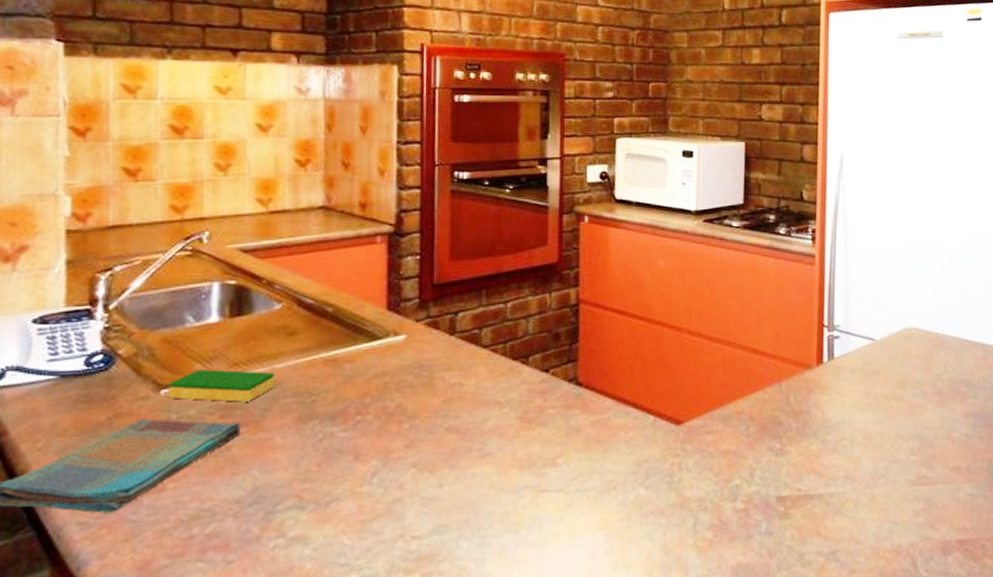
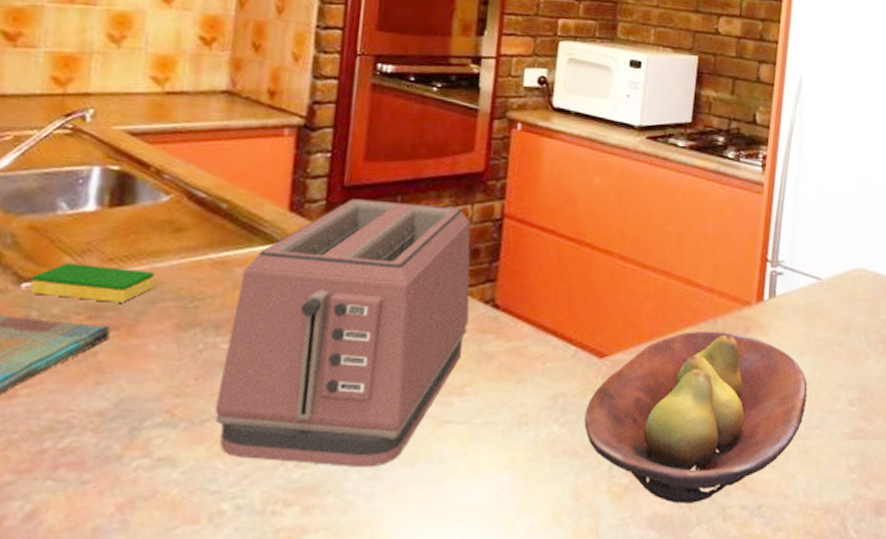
toaster: none [338,295,556,537] -> present [215,199,471,468]
fruit bowl: none [667,393,871,554] -> present [584,330,808,504]

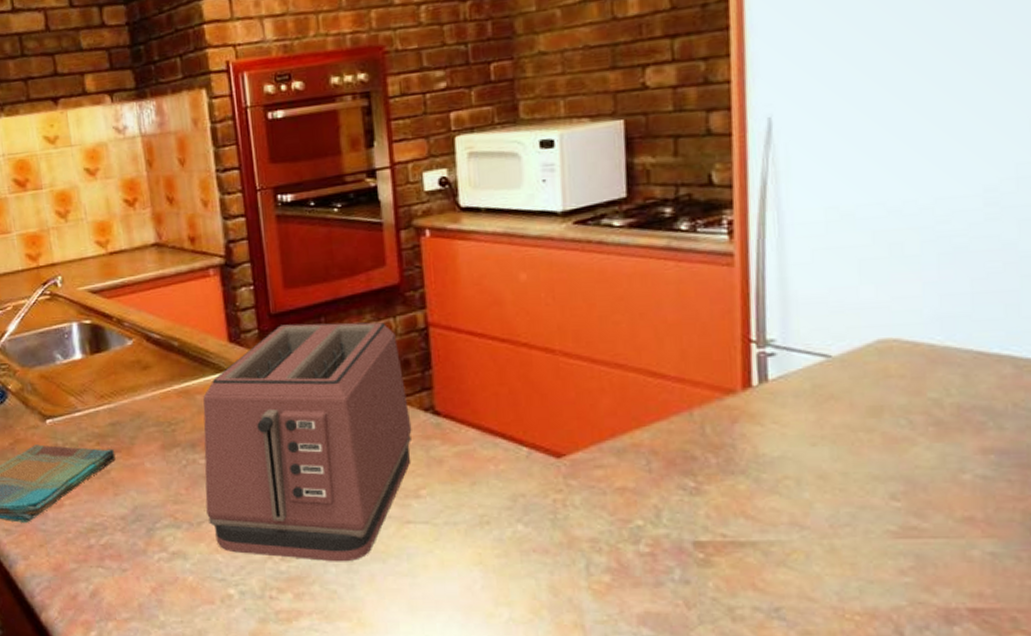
dish sponge: present [30,263,155,303] -> none [51,401,137,431]
fruit bowl: present [584,330,808,504] -> none [549,423,828,603]

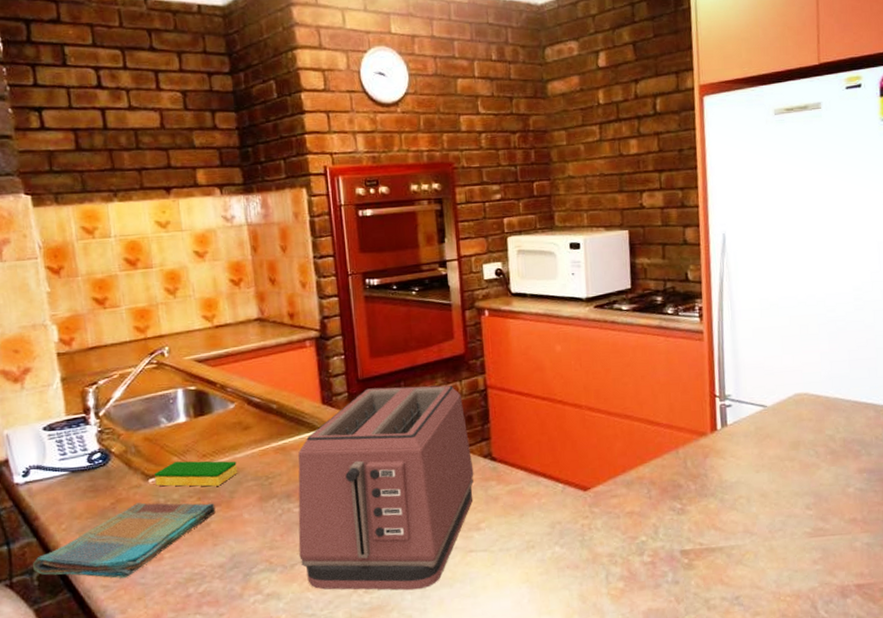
dish sponge: none [51,401,137,431] -> present [153,461,237,487]

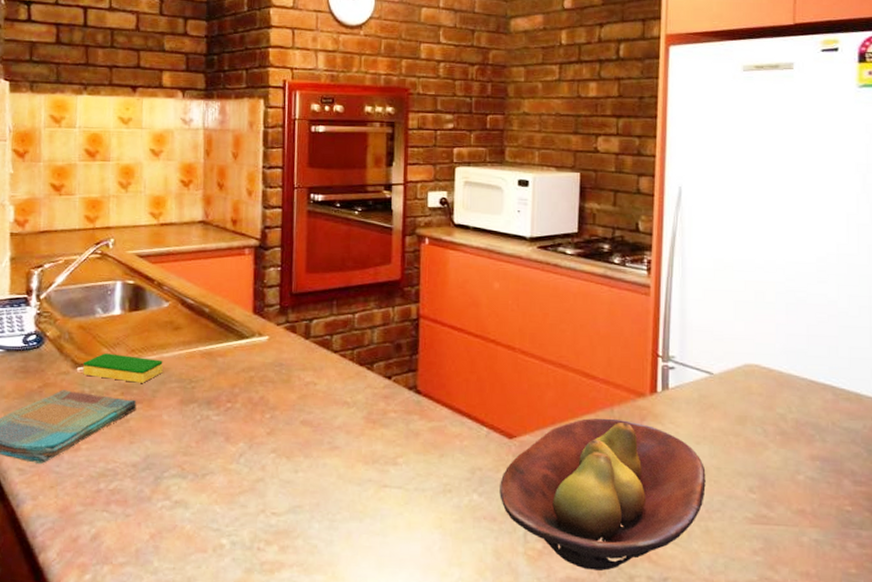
toaster: present [298,385,474,591] -> none [212,303,397,519]
fruit bowl: none [579,459,767,600] -> present [499,418,706,571]

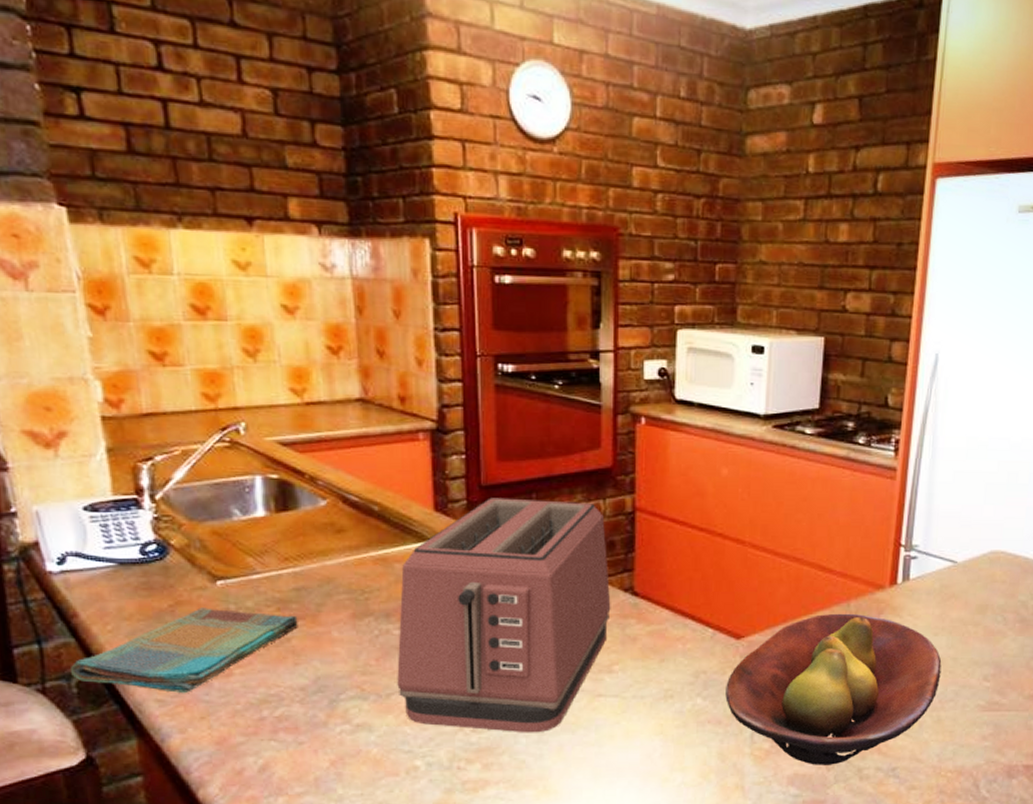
dish sponge: present [82,353,163,383] -> none [223,563,326,596]
toaster: none [212,303,397,519] -> present [397,497,611,733]

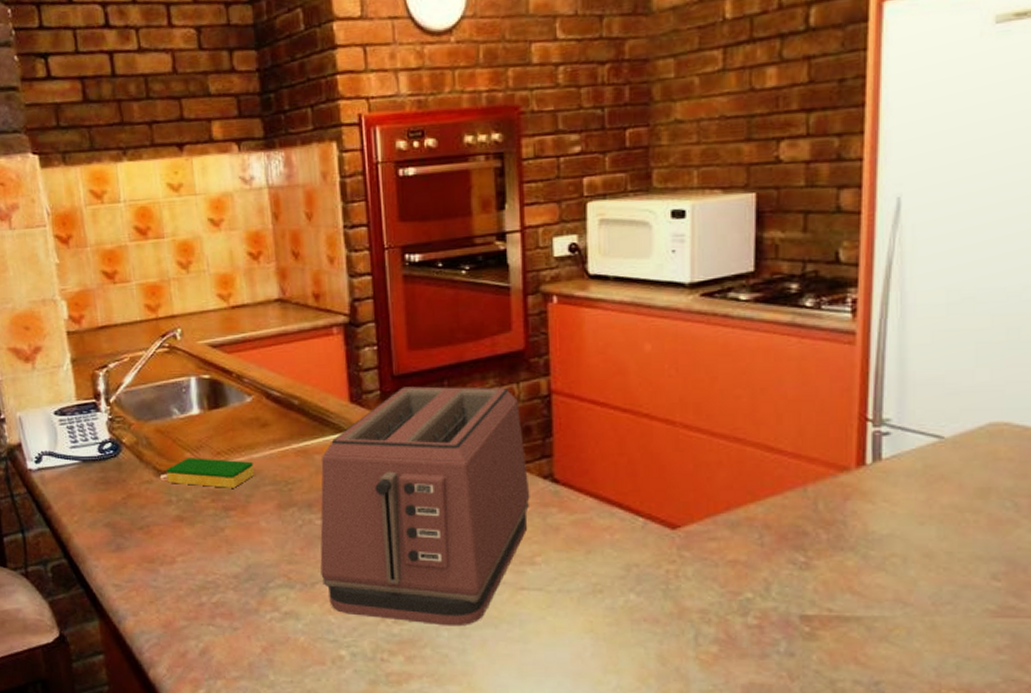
dish towel: present [69,608,298,694] -> none [46,500,230,580]
dish sponge: none [223,563,326,596] -> present [165,458,254,488]
fruit bowl: present [725,613,942,765] -> none [662,499,932,675]

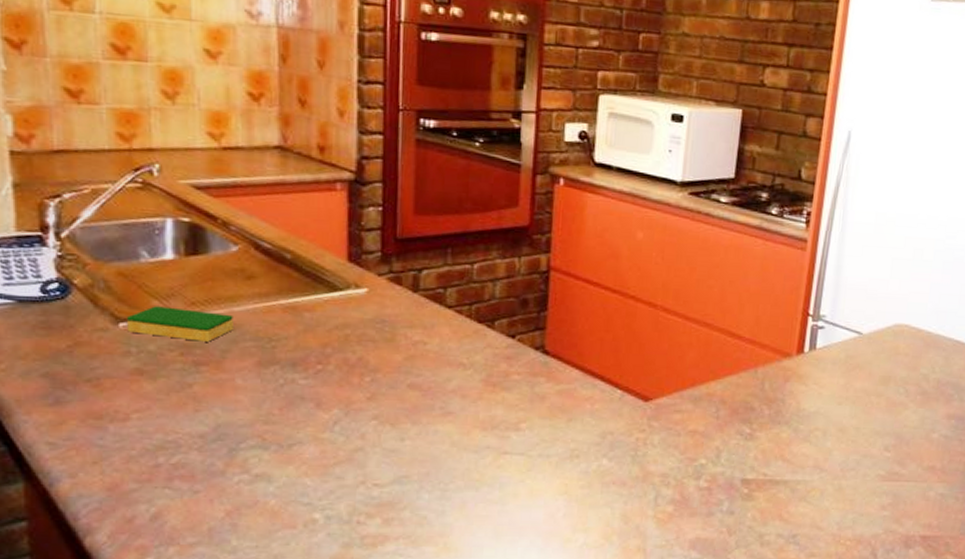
toaster: present [320,386,530,627] -> none [300,250,521,489]

